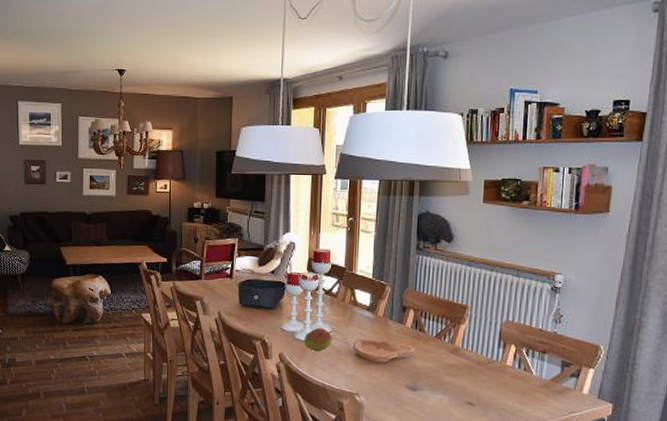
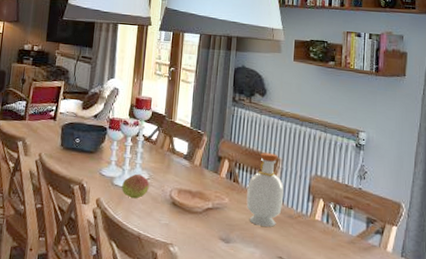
bottle: none [433,300,473,374] -> present [246,152,284,227]

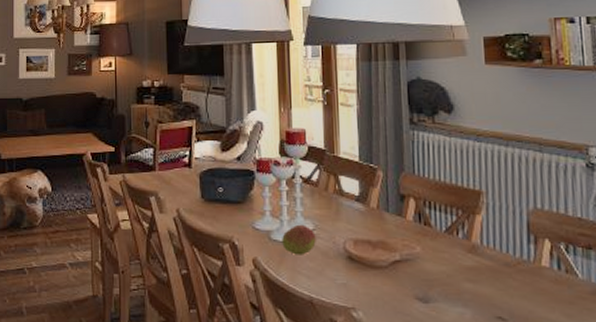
bottle: present [246,152,284,227] -> none [444,185,495,279]

